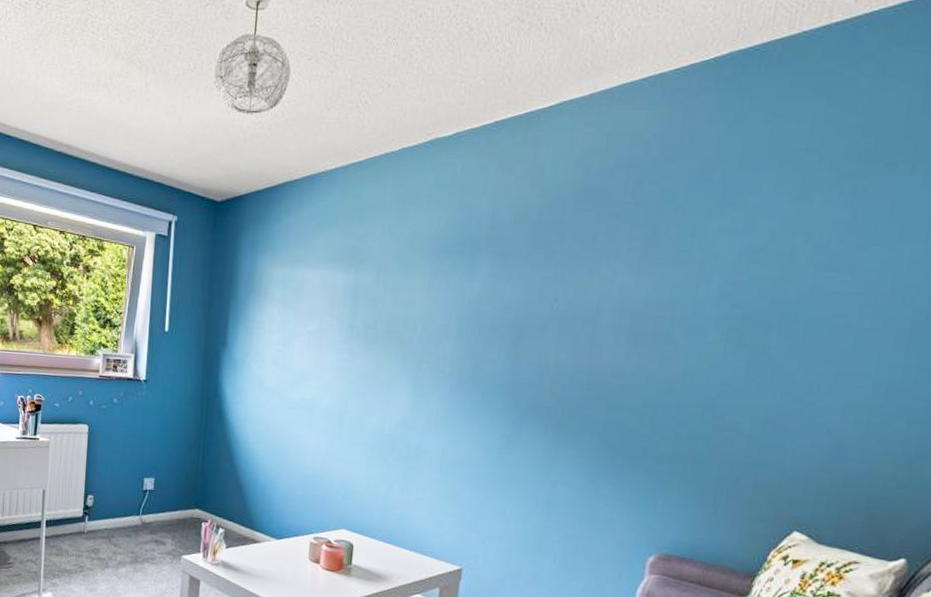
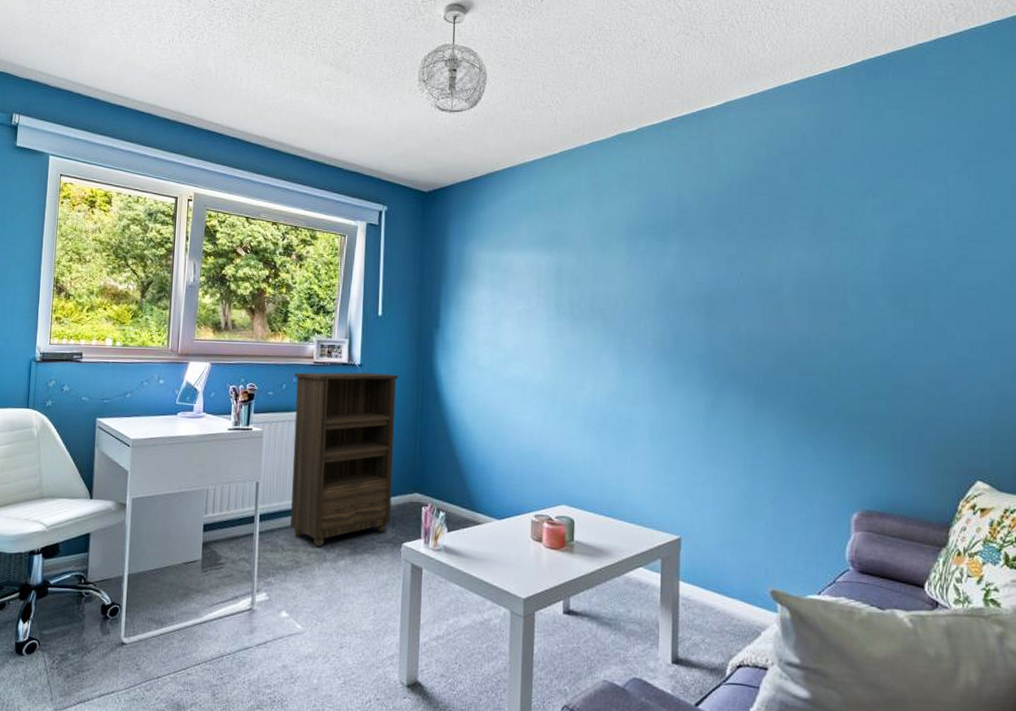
bookshelf: none [75,385,183,554] -> present [290,372,398,547]

